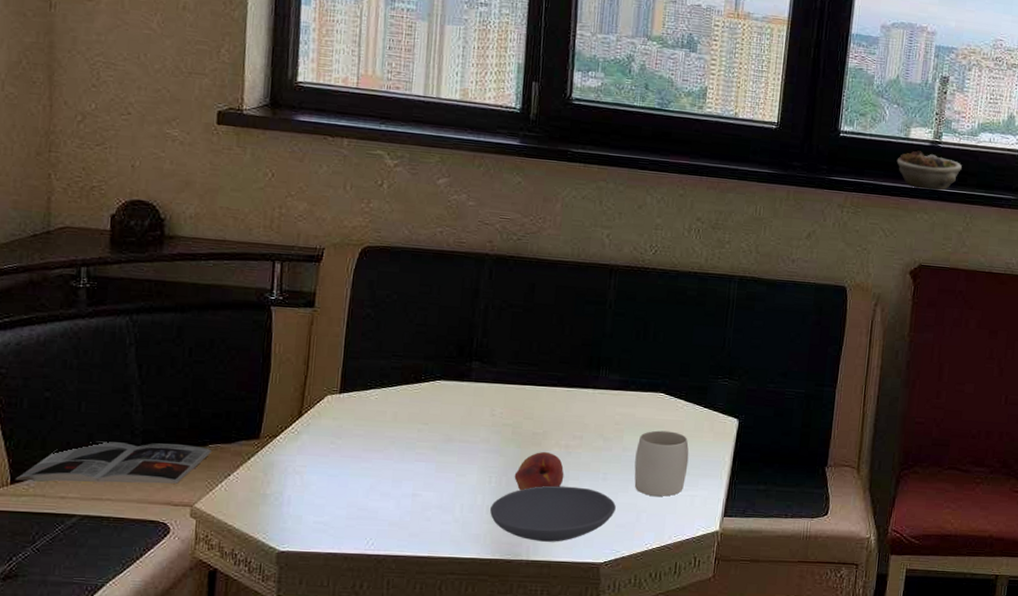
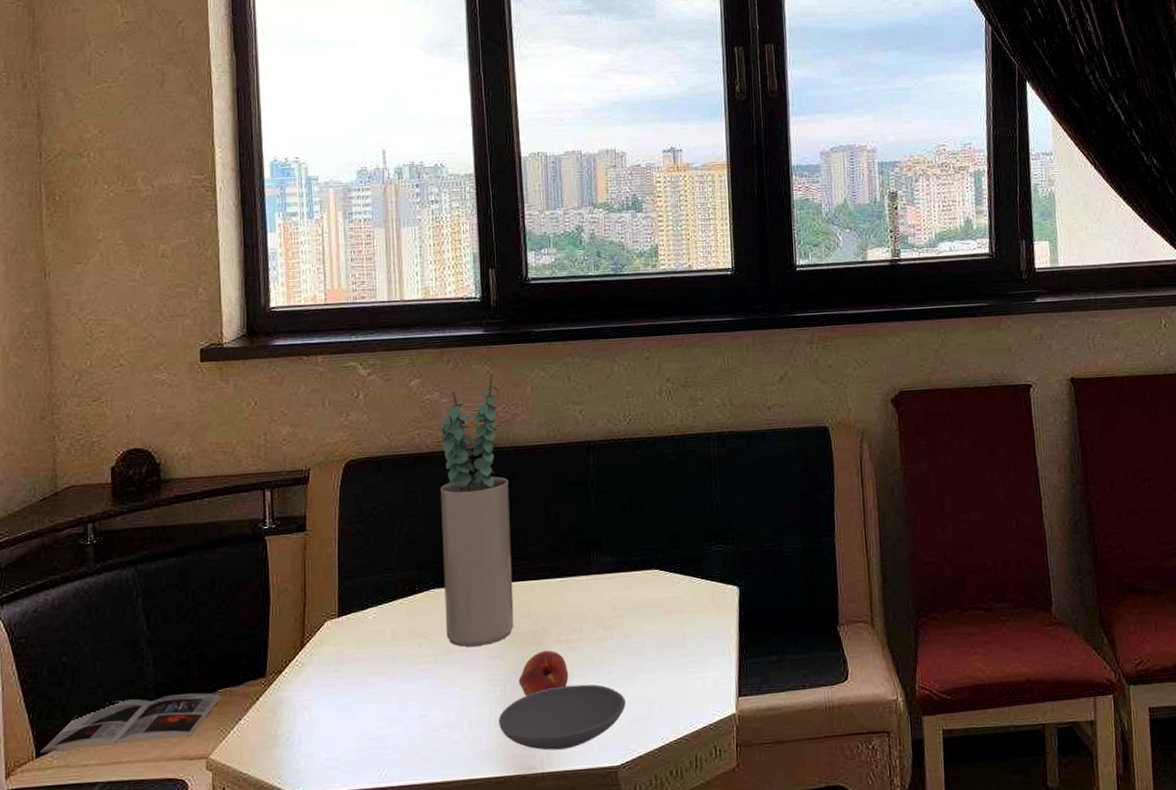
vase: none [447,183,528,439] -> present [441,372,514,647]
mug: present [634,430,689,497] -> none [638,609,694,684]
succulent planter: present [896,150,962,191] -> none [858,272,926,312]

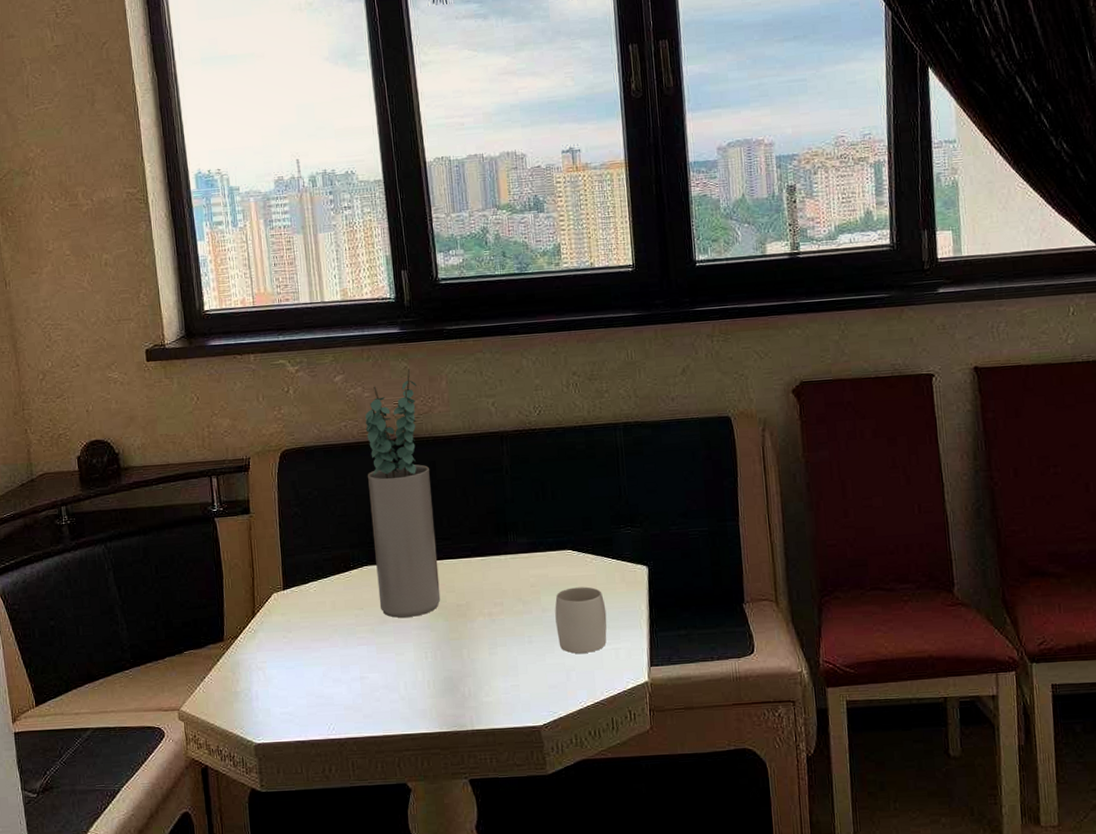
magazine: present [39,692,222,753] -> none [38,654,188,703]
bowl: present [498,684,626,751] -> none [430,653,546,711]
fruit: present [518,650,569,697] -> none [447,621,493,663]
mug: none [638,609,694,684] -> present [555,587,607,654]

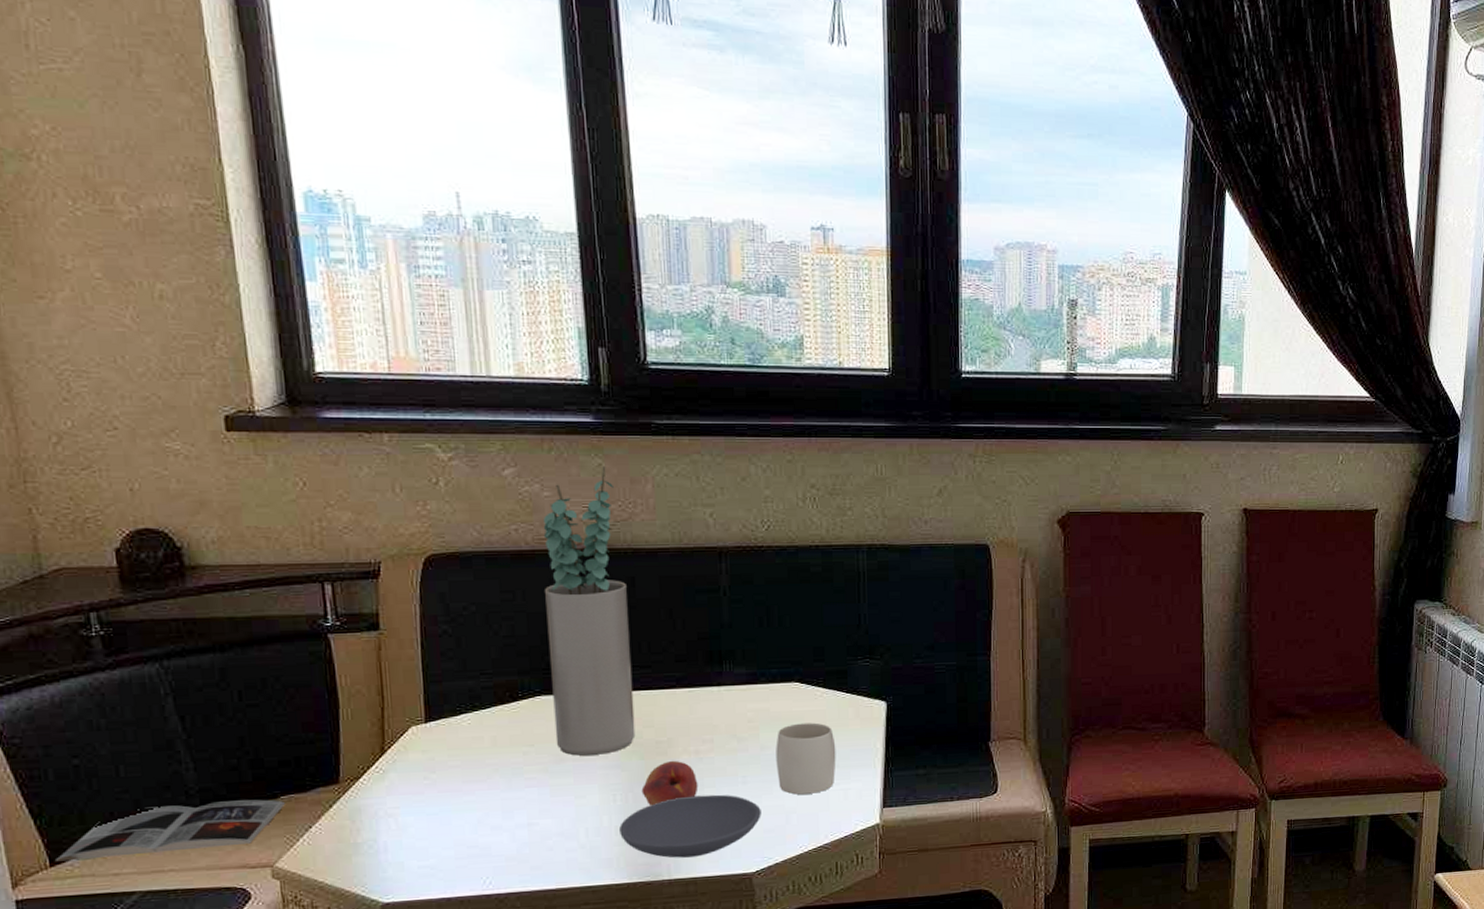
magazine: none [38,654,188,703] -> present [54,799,286,862]
bowl: none [430,653,546,711] -> present [618,794,761,858]
fruit: none [447,621,493,663] -> present [641,760,699,806]

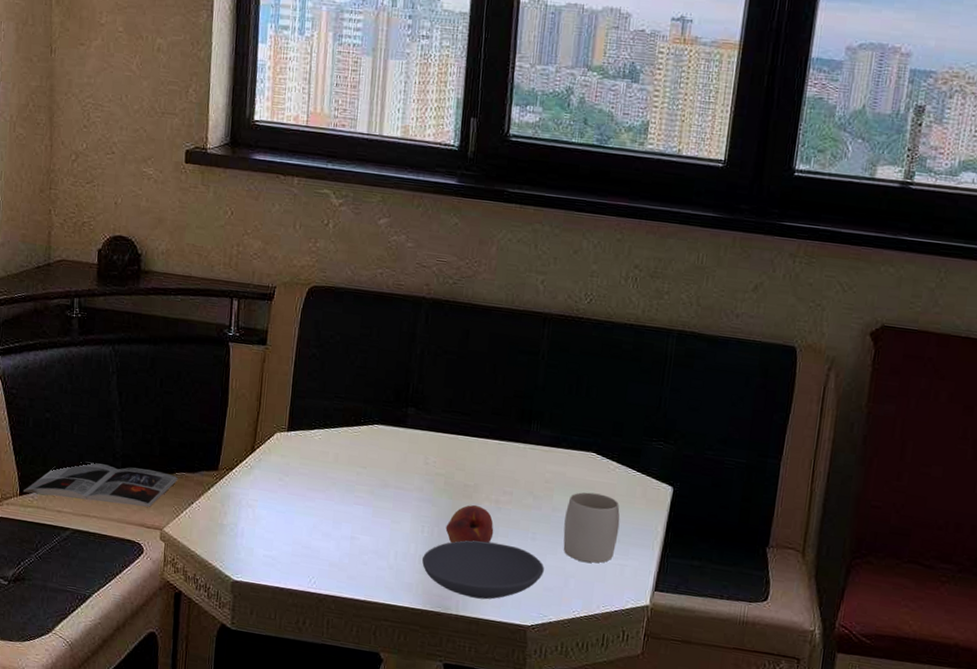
vase: present [543,465,636,756] -> none [384,225,465,488]

